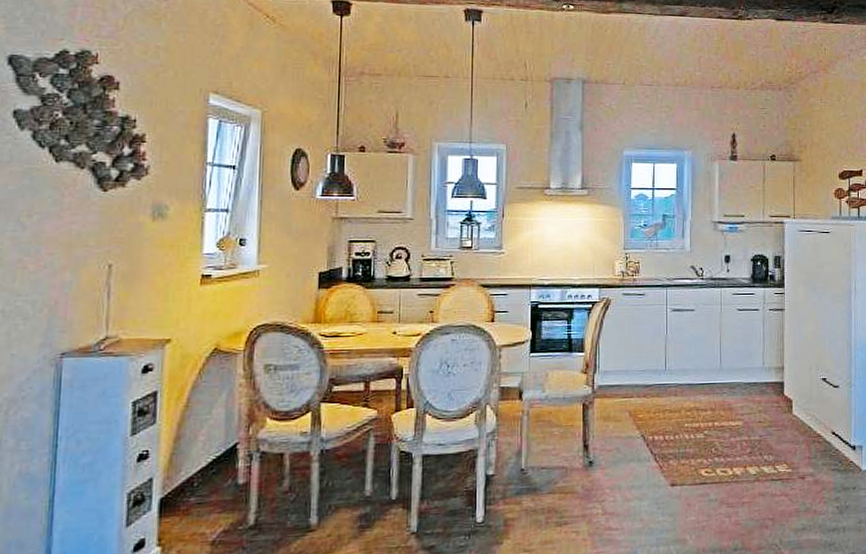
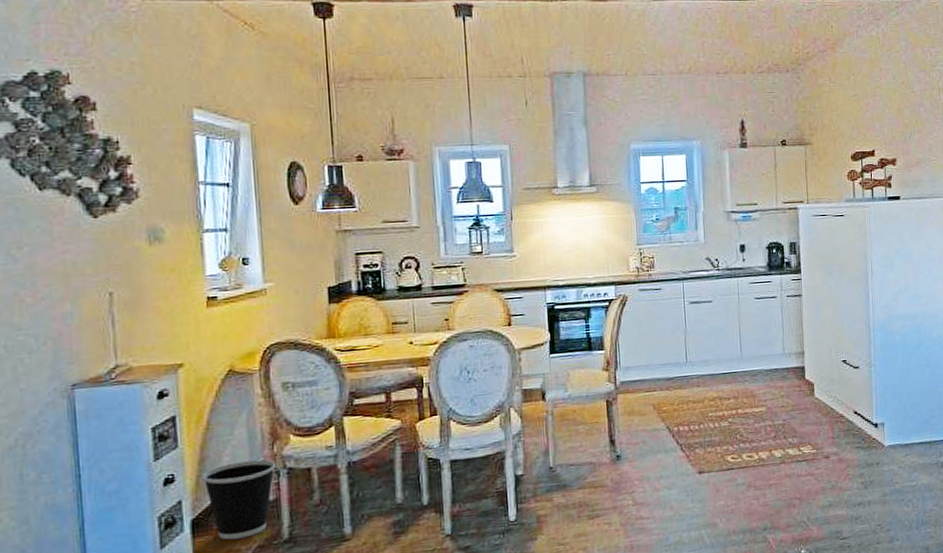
wastebasket: none [176,441,249,522] -> present [202,459,275,540]

